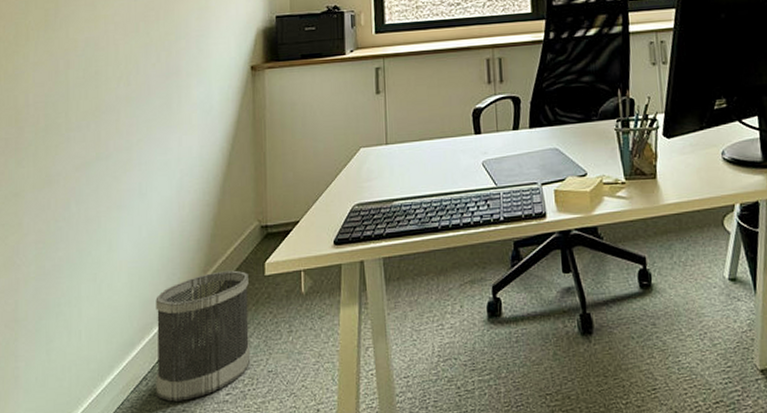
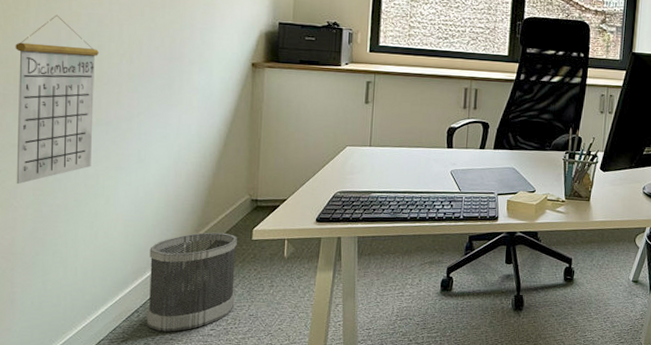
calendar: none [16,44,96,239] -> present [15,14,99,185]

